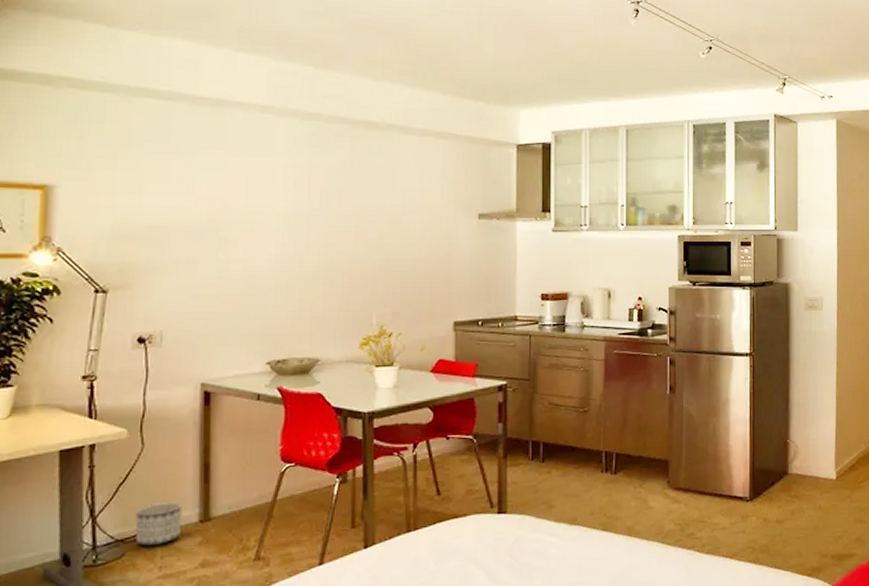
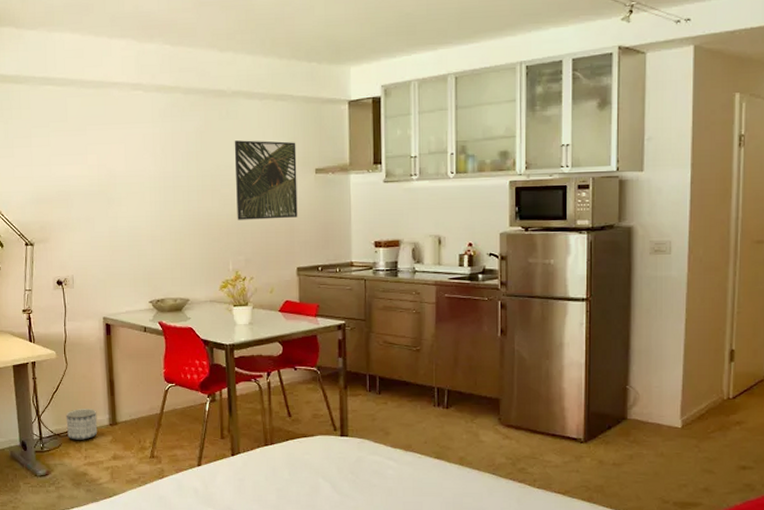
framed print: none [385,178,458,267] -> present [234,140,298,220]

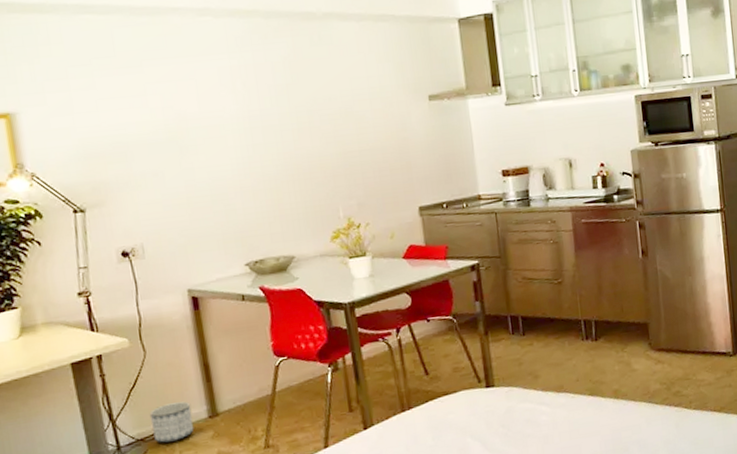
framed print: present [234,140,298,220] -> none [331,67,414,160]

